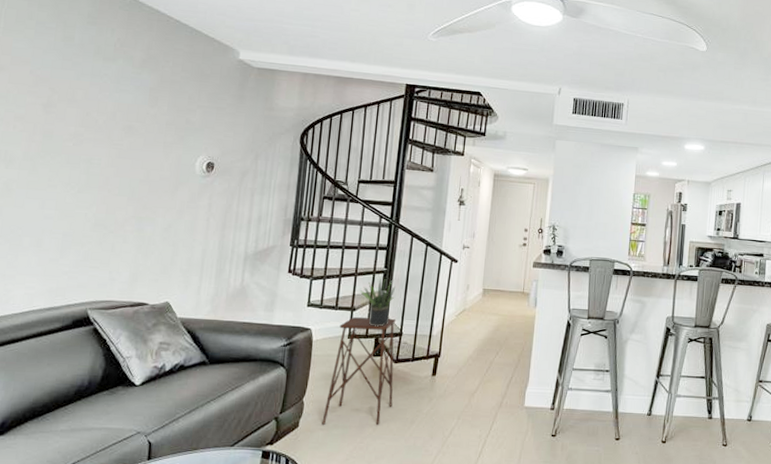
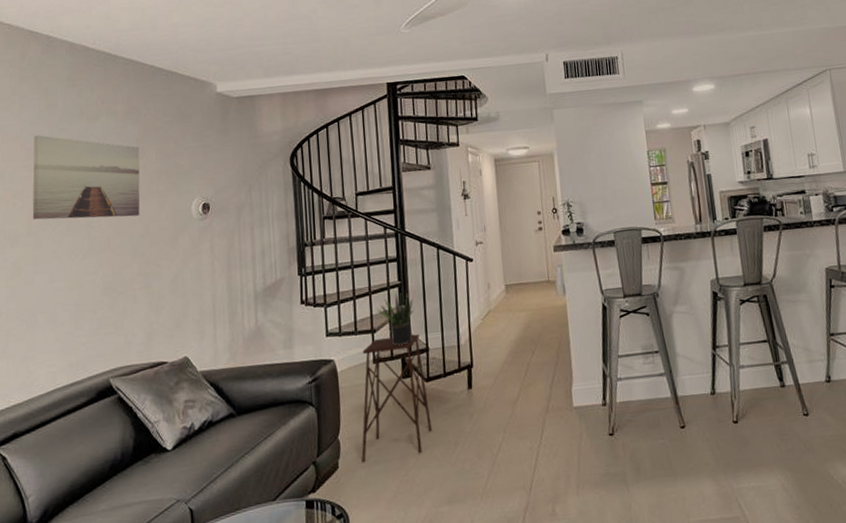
wall art: none [31,64,152,162] -> present [32,135,140,220]

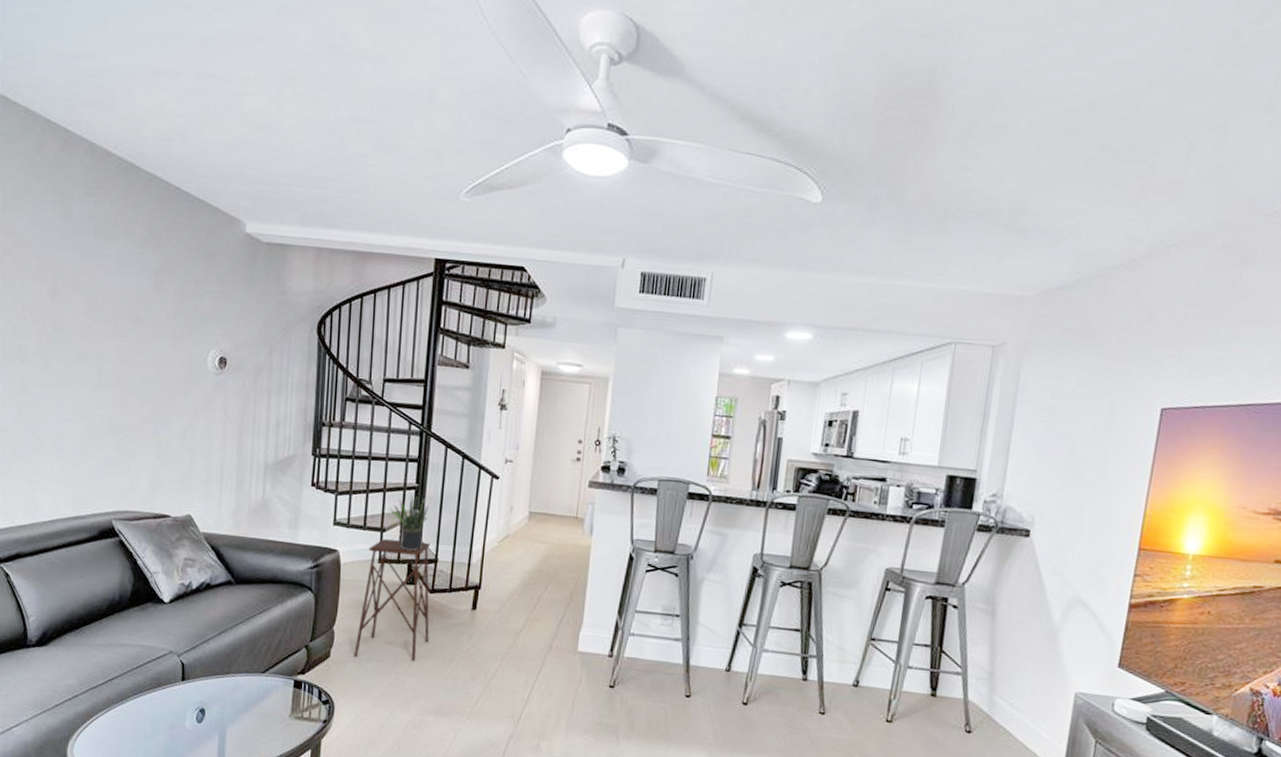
wall art: present [32,135,140,220] -> none [42,244,157,357]

